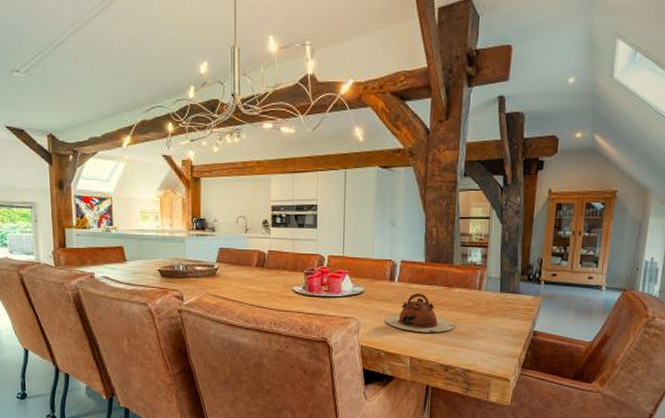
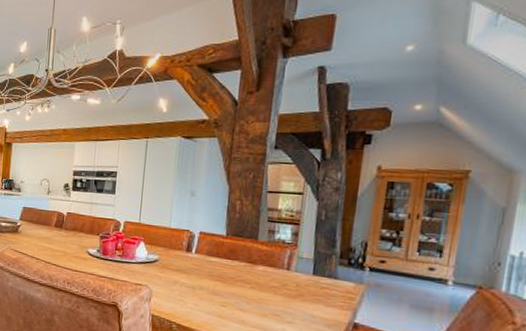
teapot: present [386,292,454,333] -> none [180,266,257,311]

